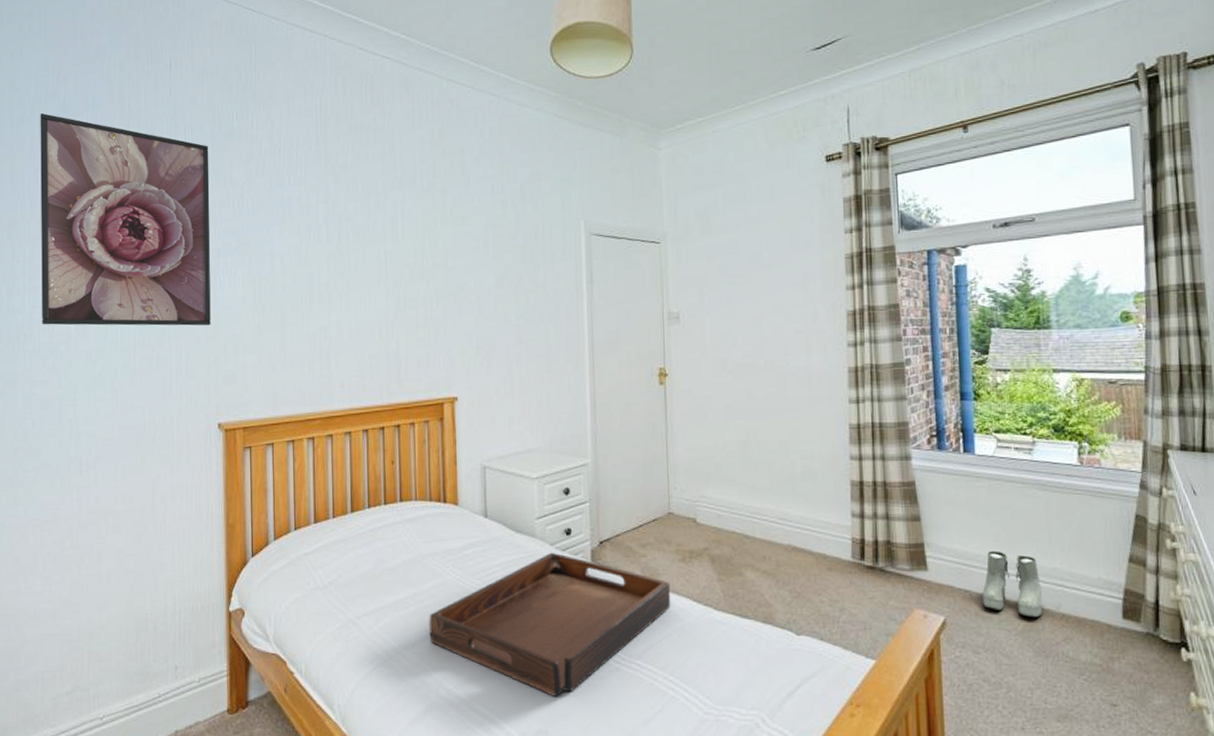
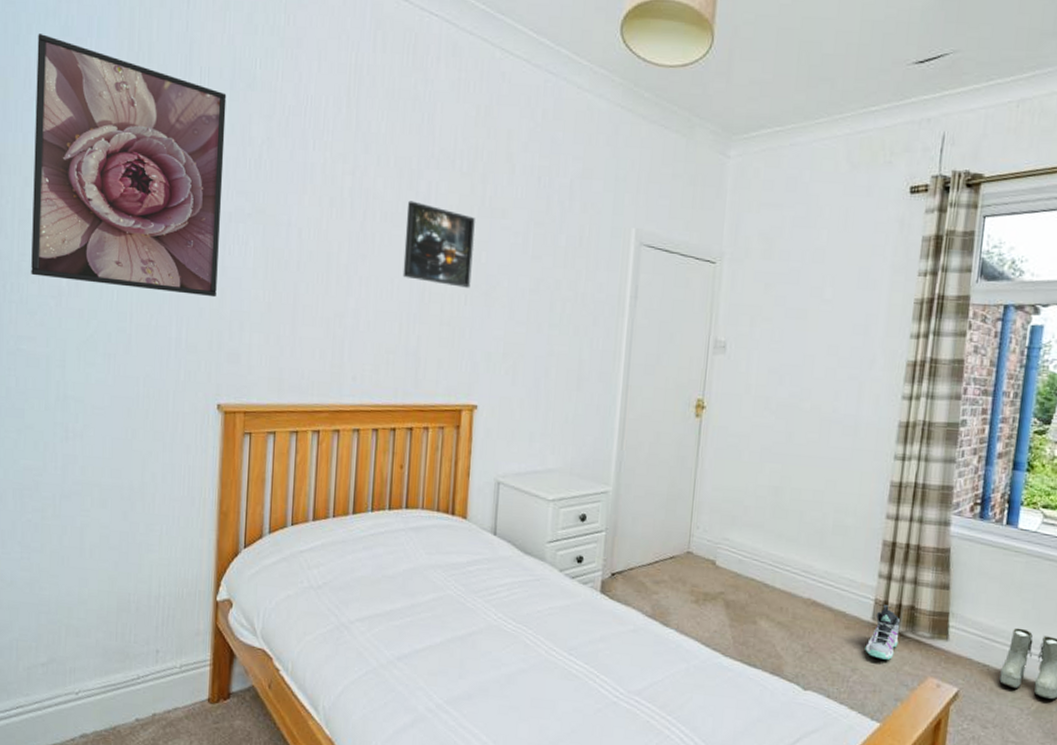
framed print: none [377,219,441,291] -> present [403,200,475,288]
serving tray: present [429,552,671,696] -> none [424,578,680,723]
sneaker: none [849,543,881,596] -> present [865,605,901,660]

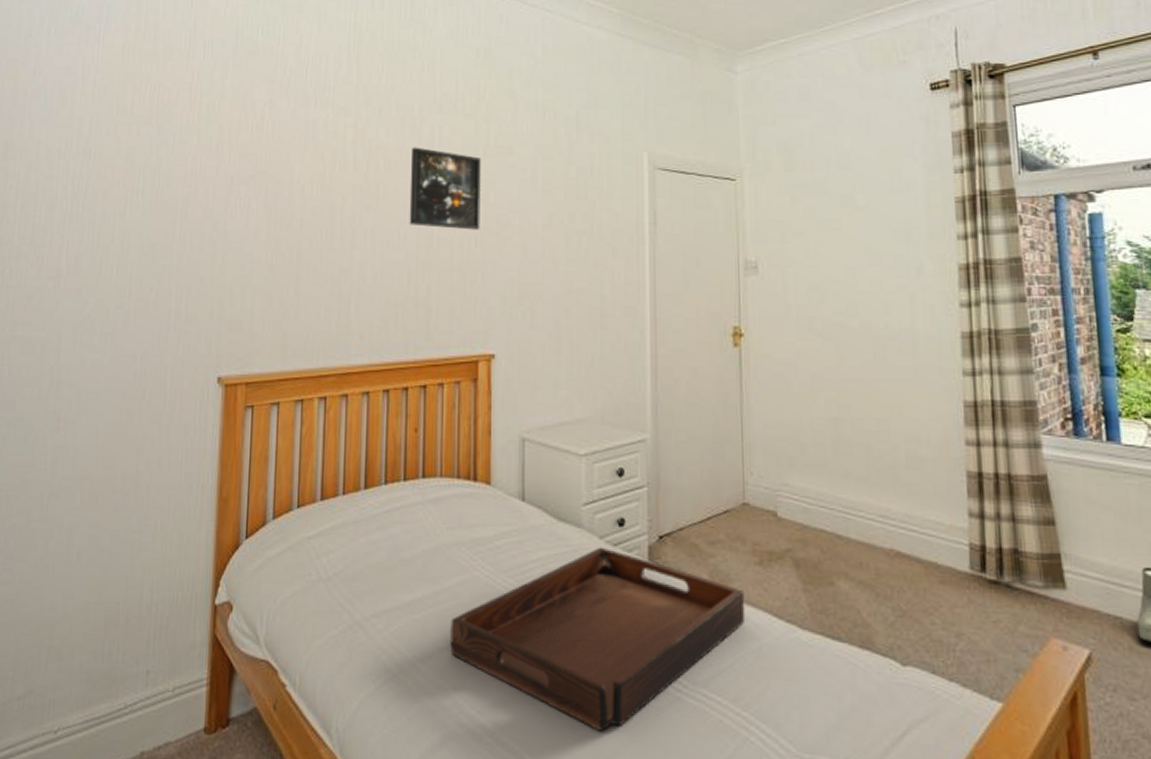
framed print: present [31,34,227,298] -> none [30,25,229,264]
serving tray: none [424,578,680,723] -> present [450,547,746,731]
sneaker: present [865,605,901,660] -> none [967,550,1007,619]

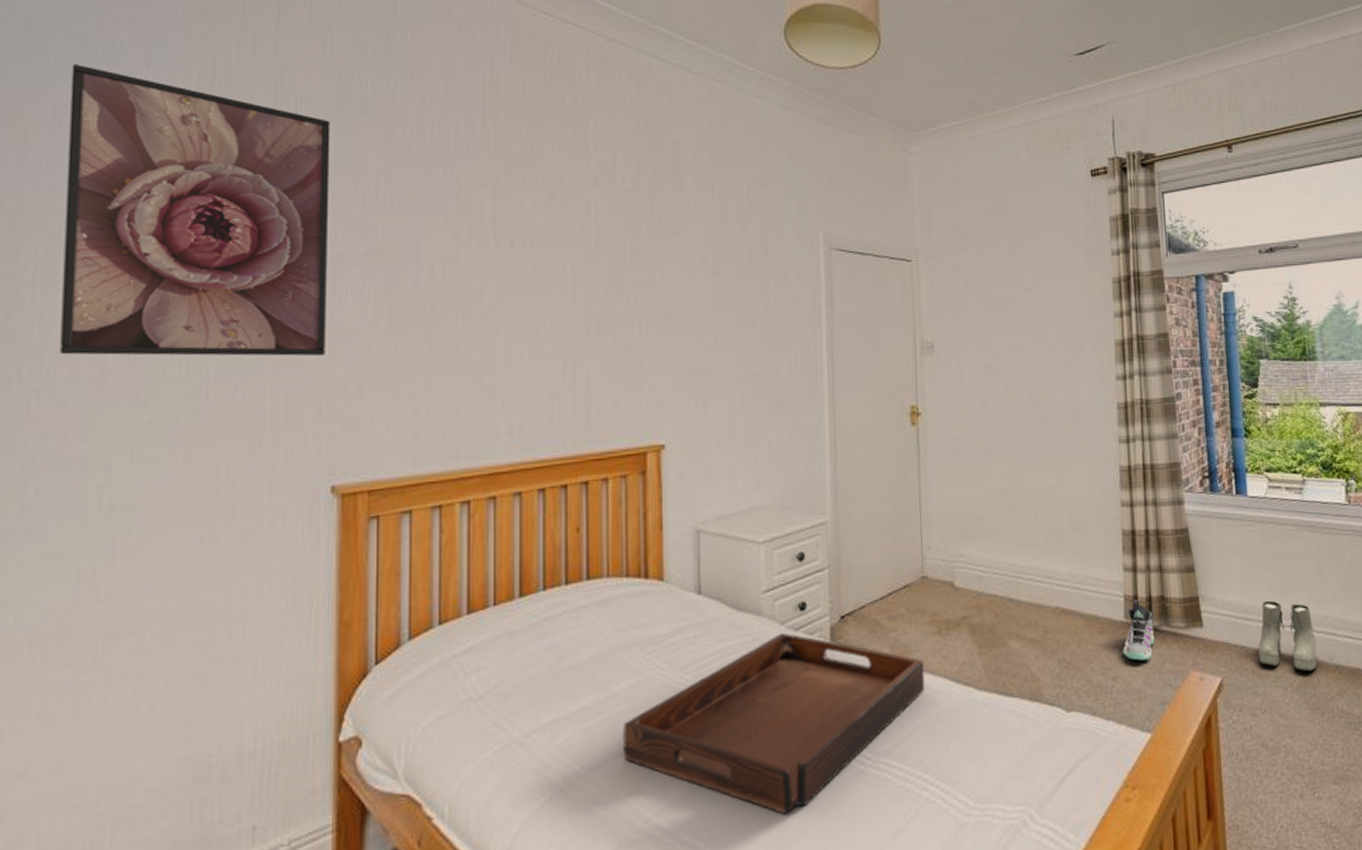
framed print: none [30,25,229,264] -> present [60,64,331,357]
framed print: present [409,147,481,230] -> none [562,223,645,314]
sneaker: none [967,550,1007,619] -> present [1122,600,1155,661]

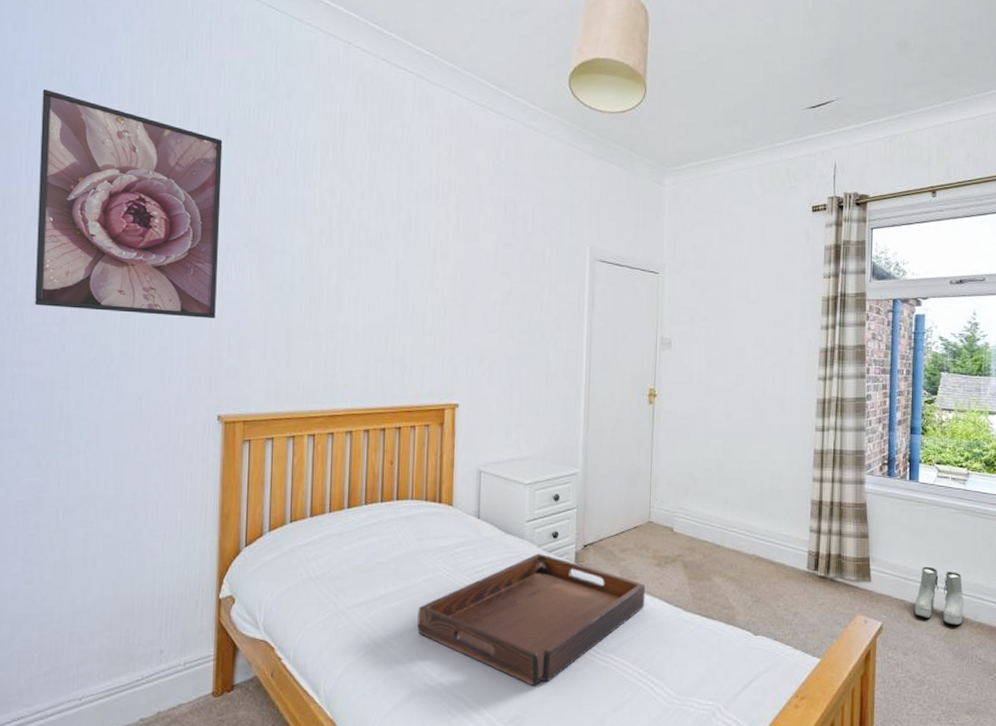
sneaker: present [1122,600,1155,661] -> none [803,555,831,603]

